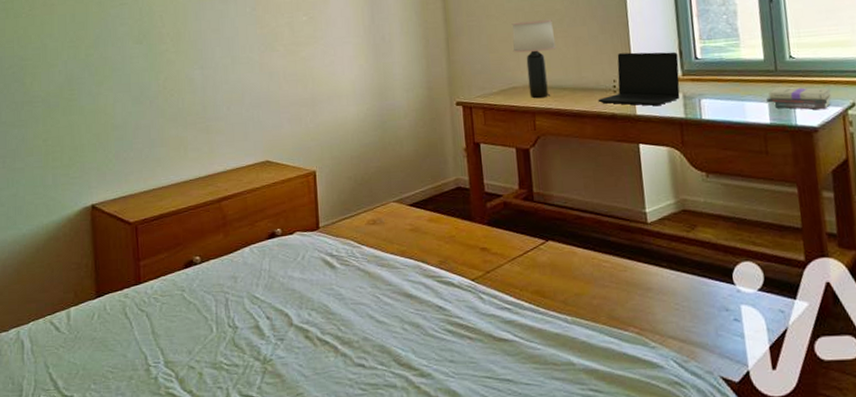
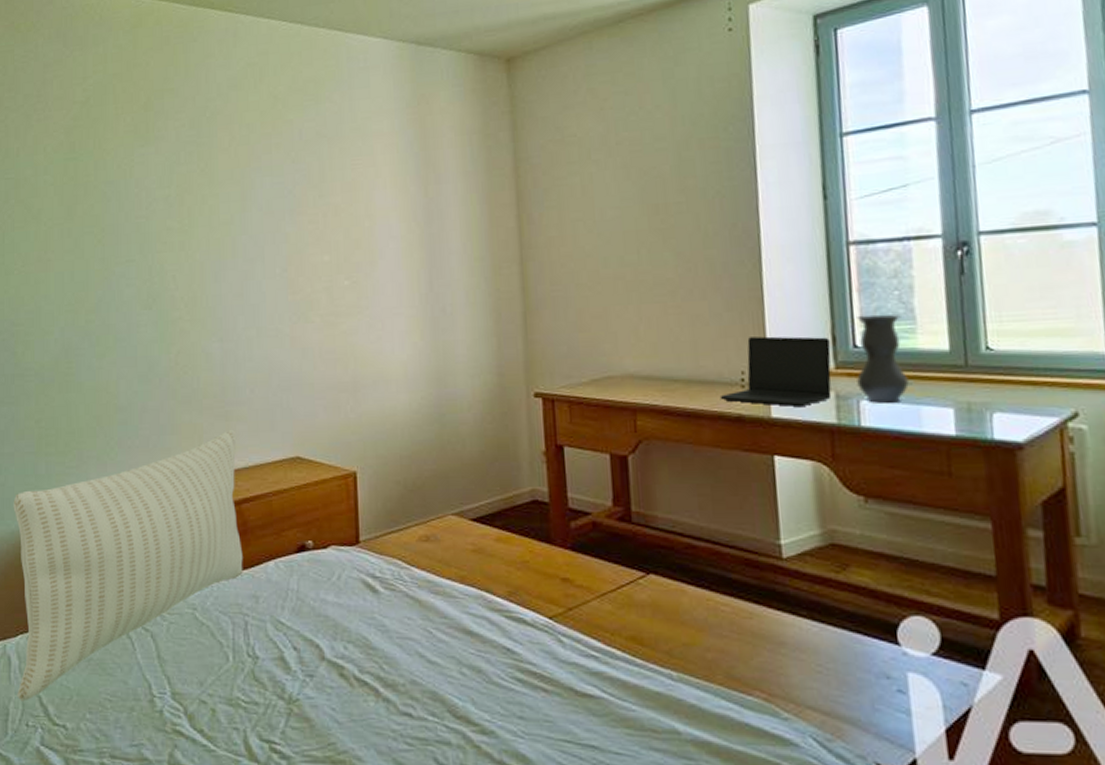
pillow: none [24,140,224,379] -> present [13,429,243,702]
table lamp: present [511,19,556,98] -> none [608,291,666,391]
vase: none [696,33,736,101] -> present [856,314,909,403]
books: present [767,87,831,110] -> none [952,388,1044,421]

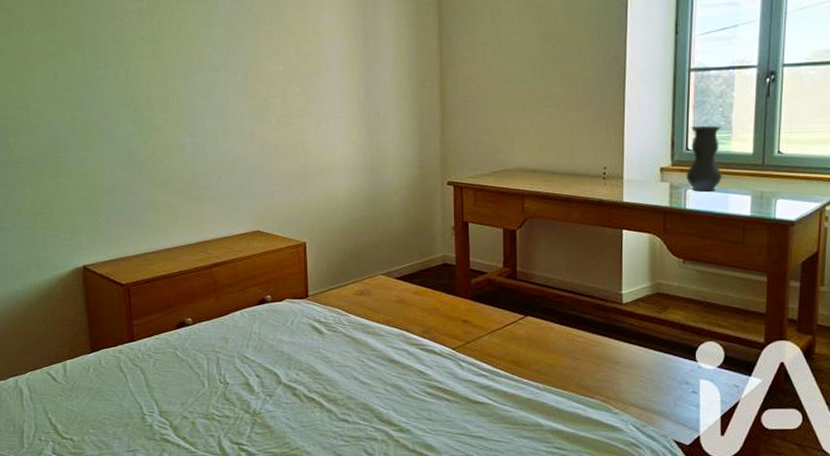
pillow: present [13,429,243,702] -> none [15,208,215,422]
laptop: present [719,336,832,408] -> none [587,140,670,195]

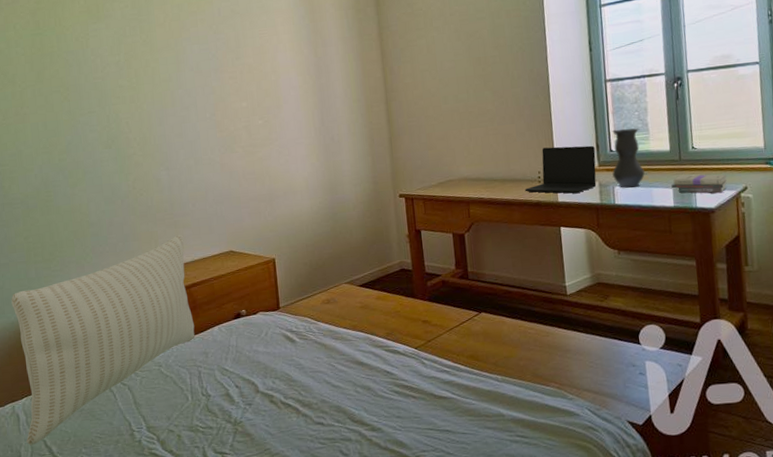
pillow: none [15,208,215,422] -> present [11,234,195,446]
laptop: none [587,140,670,195] -> present [524,145,597,194]
books: none [750,181,812,205] -> present [671,174,727,194]

